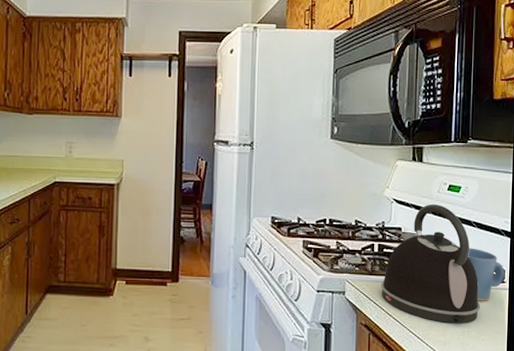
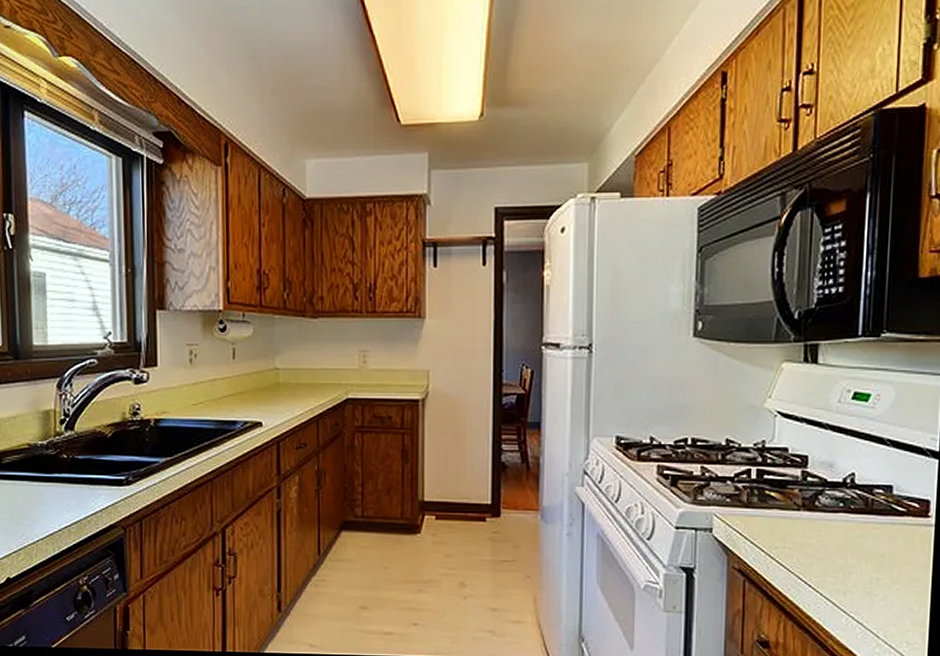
kettle: present [380,204,481,324] -> none [759,417,896,569]
mug: present [468,248,505,301] -> none [879,473,930,540]

